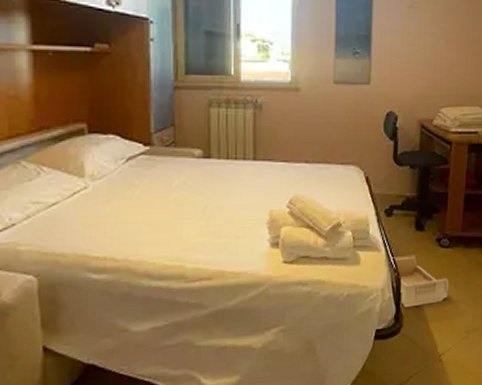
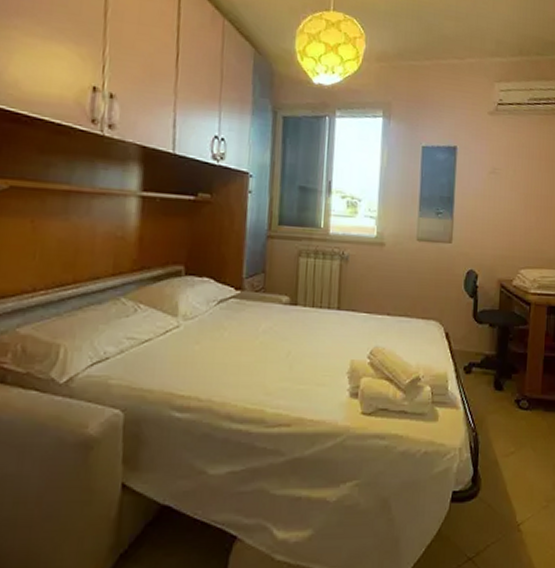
storage bin: present [392,254,448,308] -> none [471,414,528,470]

